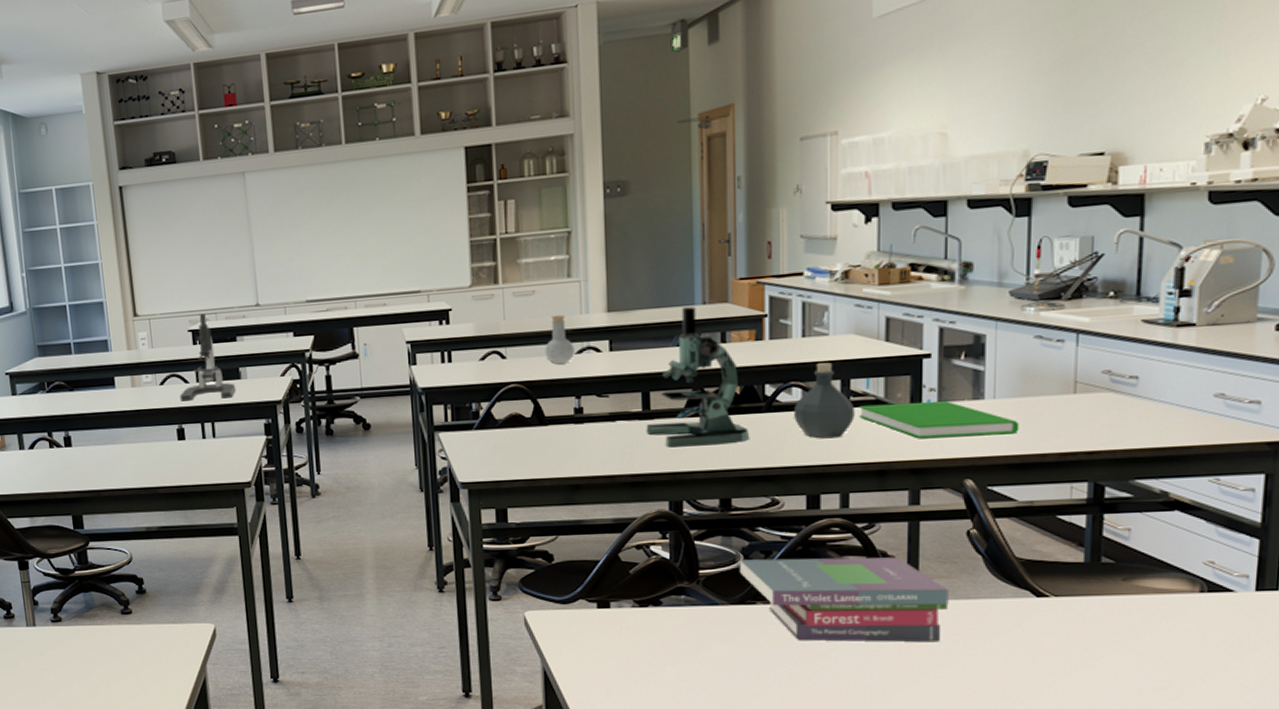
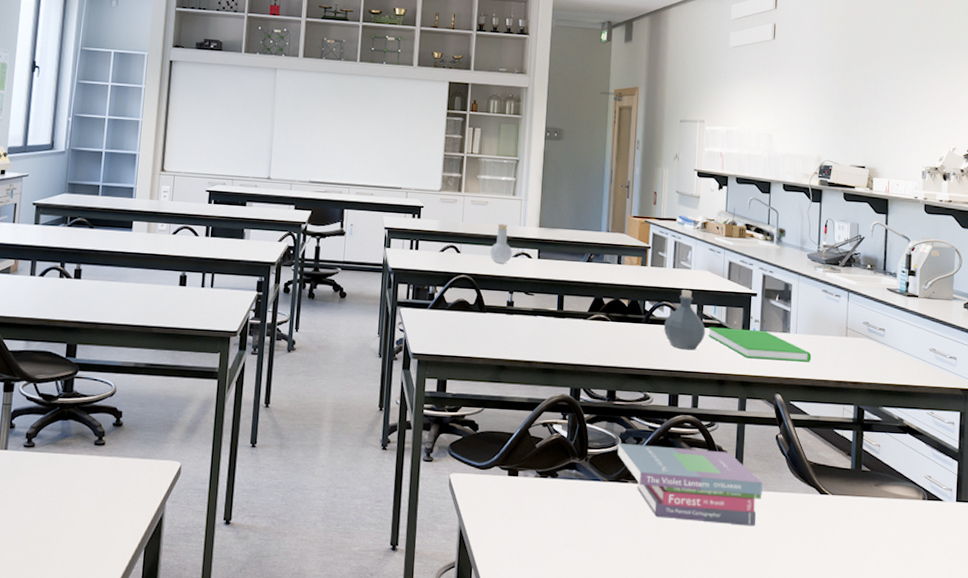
microscope: present [179,314,236,401] -> none [188,178,239,254]
microscope: present [646,306,749,448] -> none [558,232,632,345]

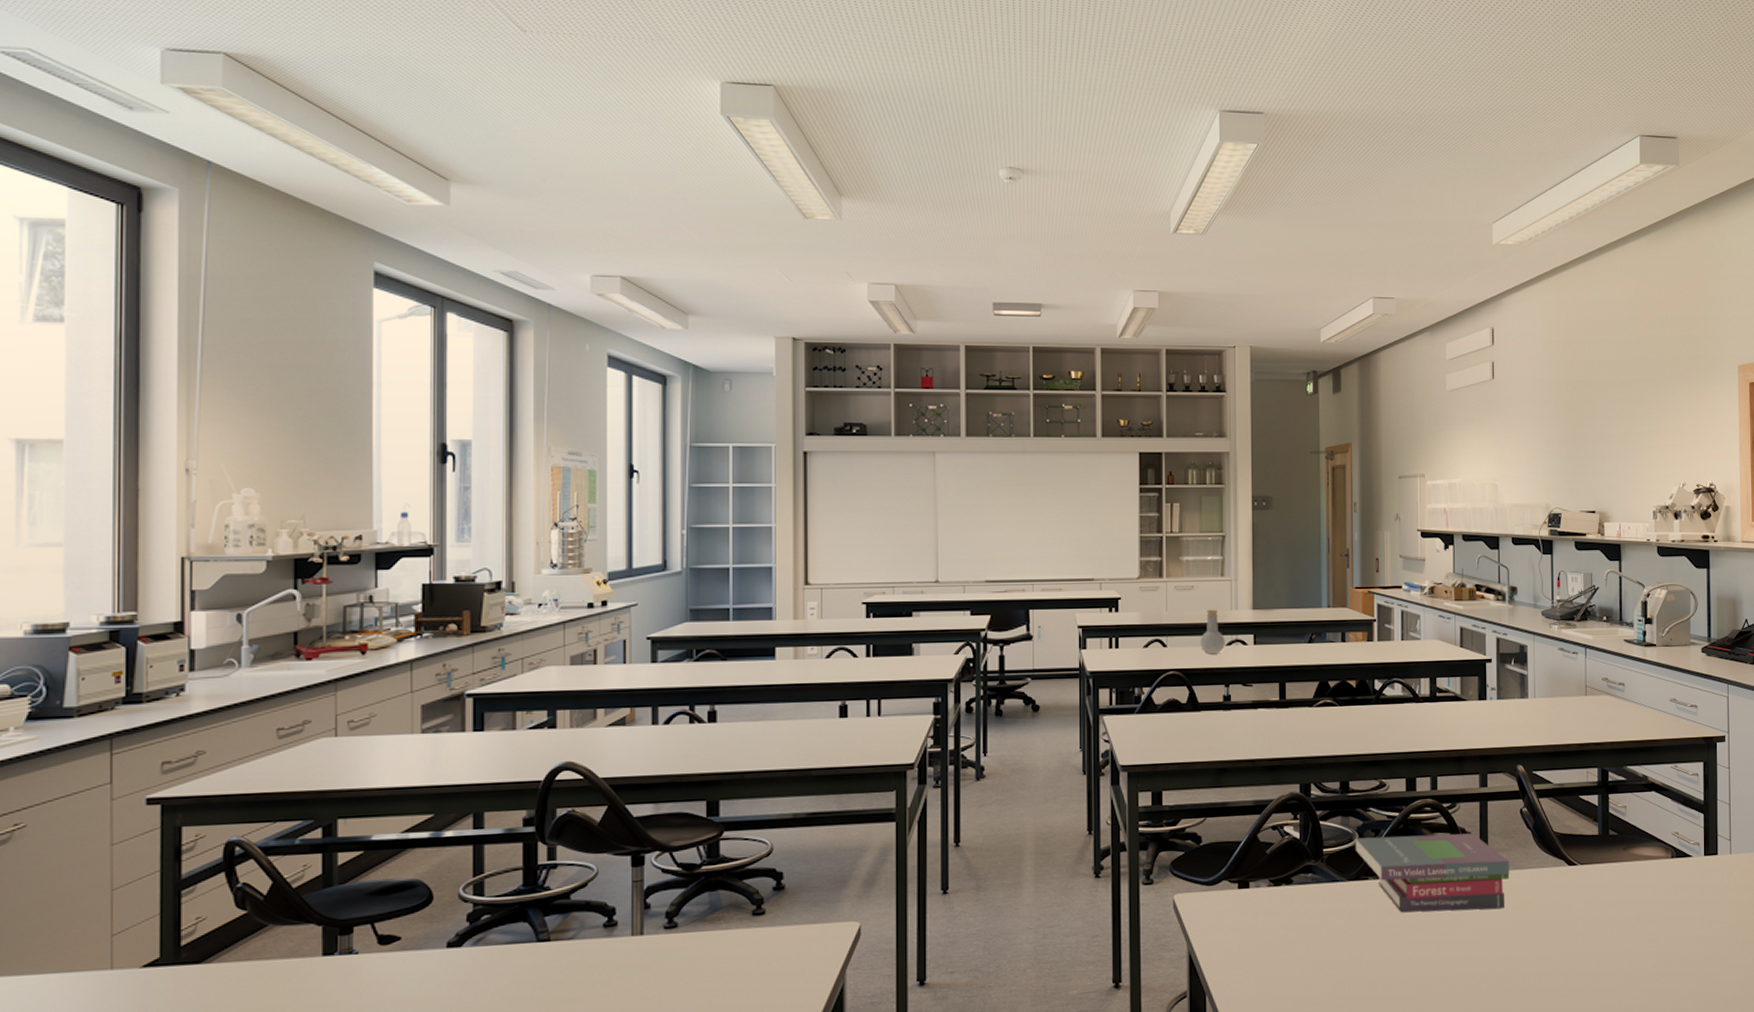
flask: present [664,290,705,350] -> none [1396,663,1440,729]
book: present [708,327,812,362] -> none [1443,698,1552,730]

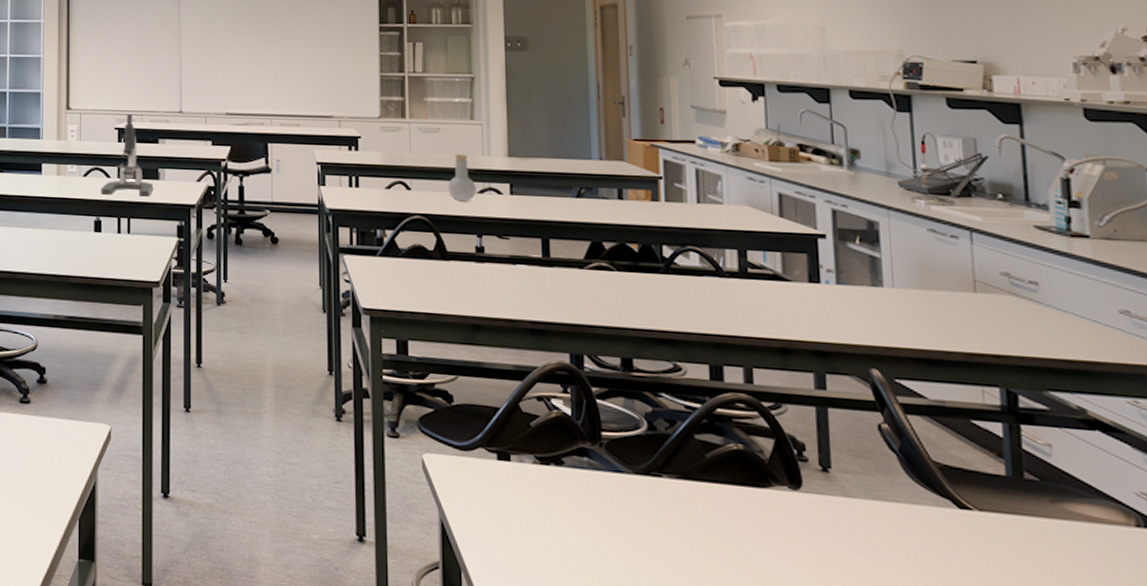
microscope: none [846,587,907,676] -> present [100,114,154,197]
books: present [1355,833,1510,913] -> none [642,426,866,547]

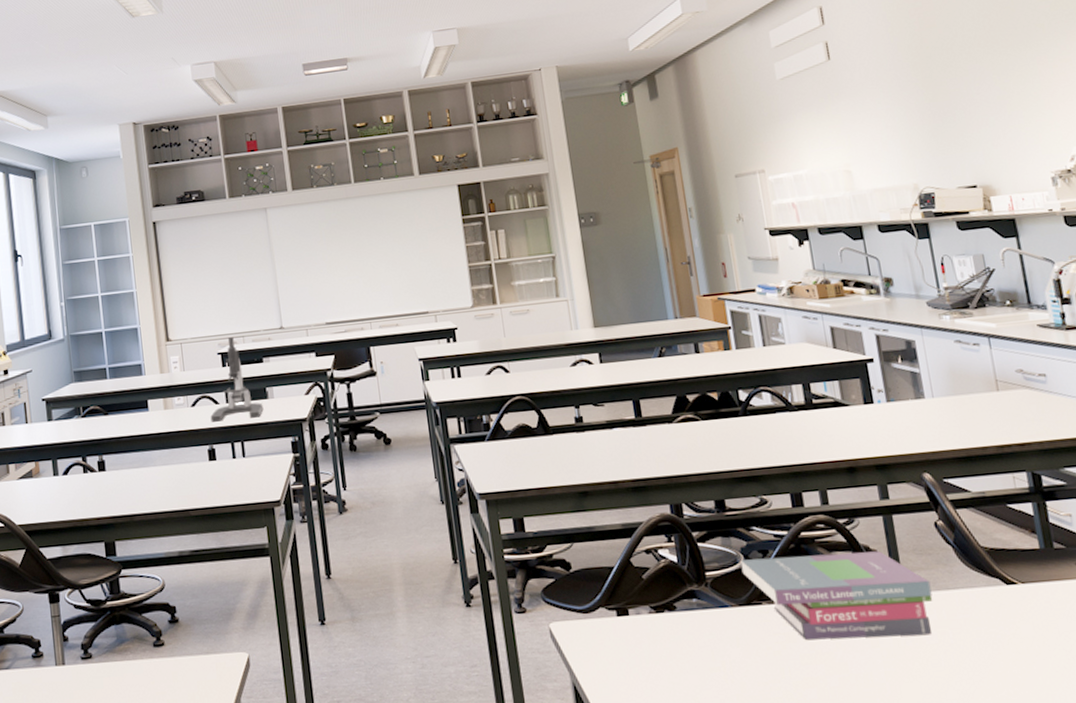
flask: present [448,154,477,202] -> none [543,331,570,377]
books: none [642,426,866,547] -> present [740,551,933,640]

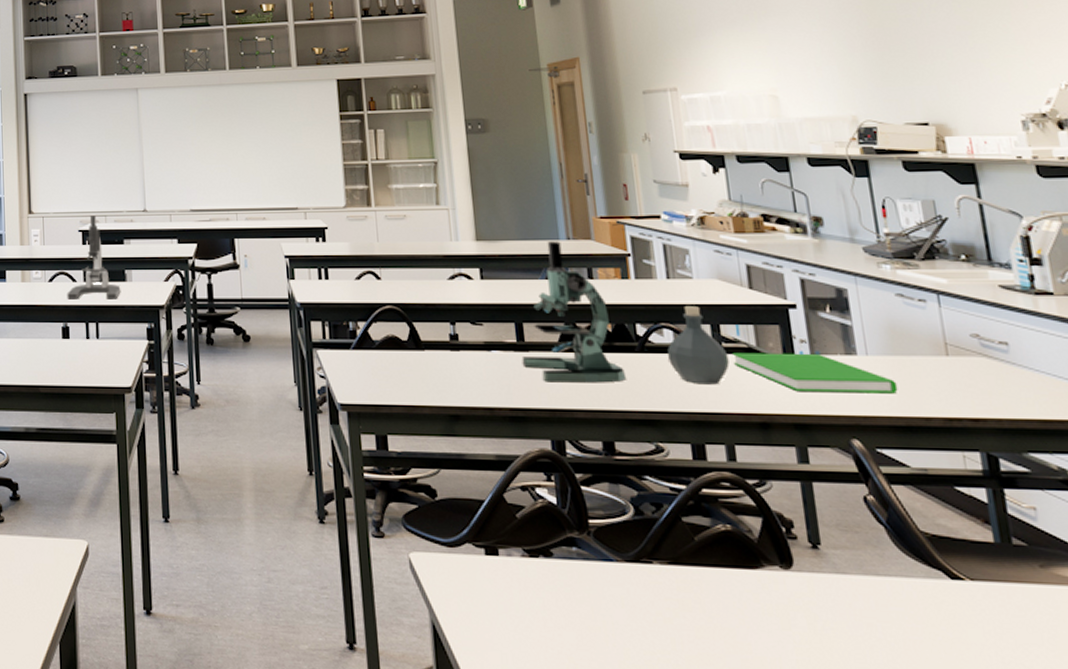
microscope: none [640,321,732,452] -> present [521,241,626,383]
books: present [740,551,933,640] -> none [629,511,859,625]
flask: none [766,368,820,439] -> present [667,306,730,385]
book: none [822,400,959,437] -> present [733,352,898,394]

